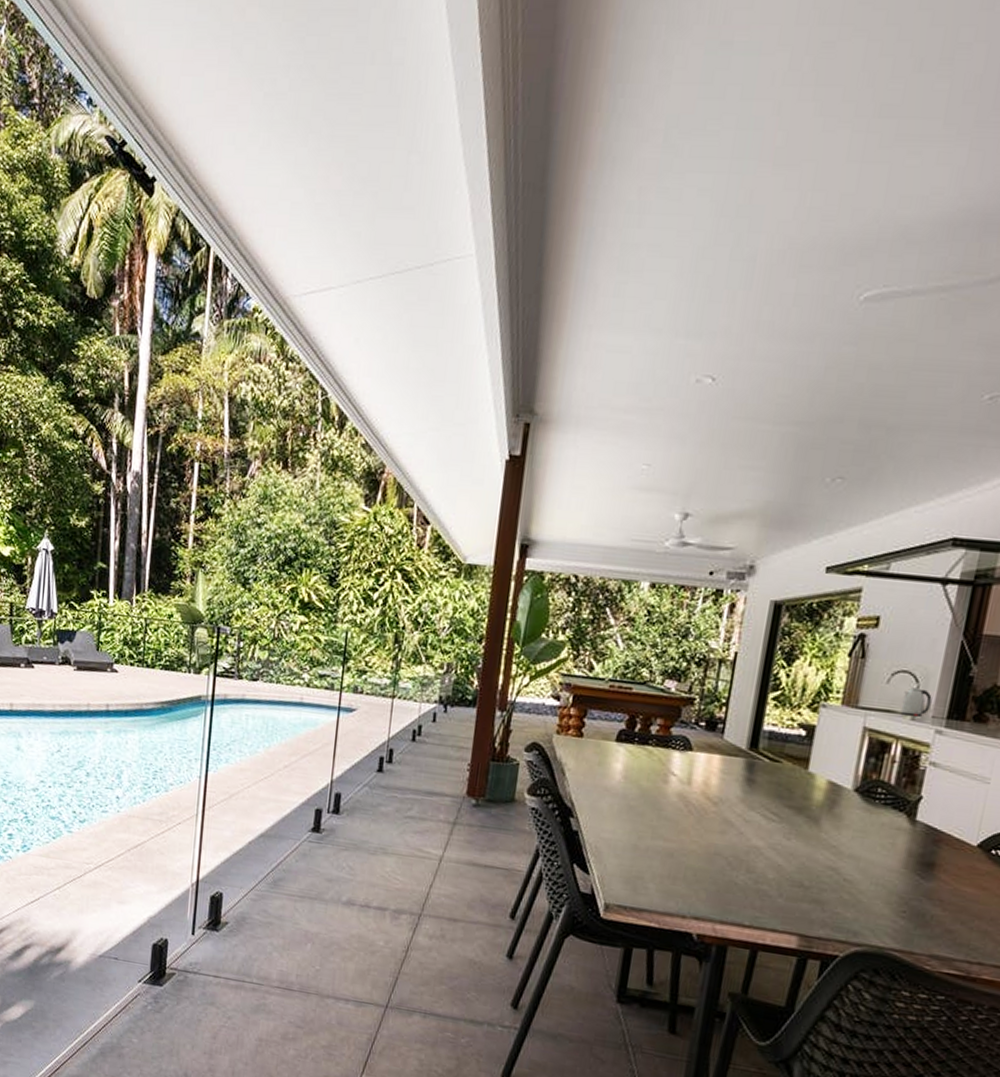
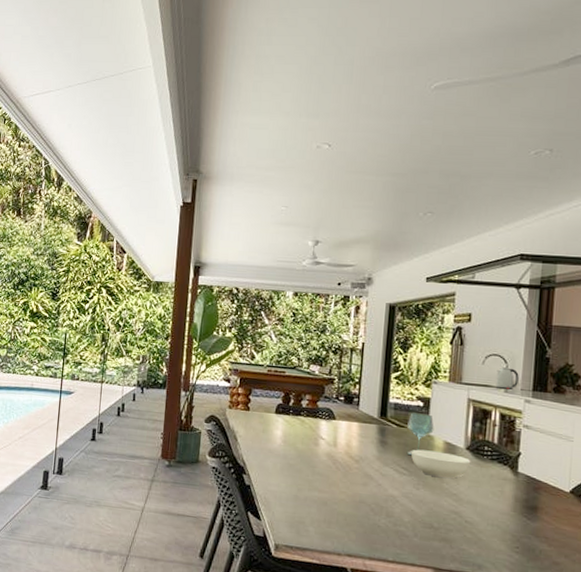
wine glass: none [780,743,817,798] -> present [407,412,434,456]
bowl: none [783,790,859,828] -> present [410,449,471,480]

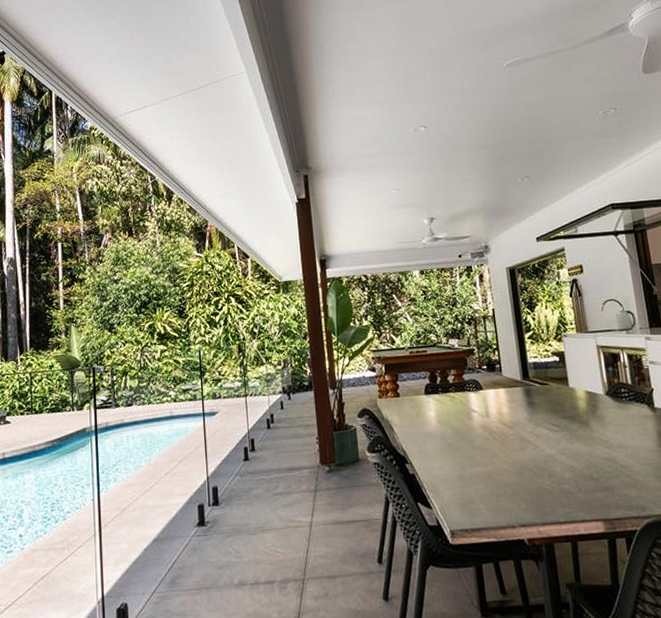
wine glass: present [407,412,434,456] -> none [549,367,574,412]
bowl: present [410,449,471,480] -> none [557,402,613,428]

